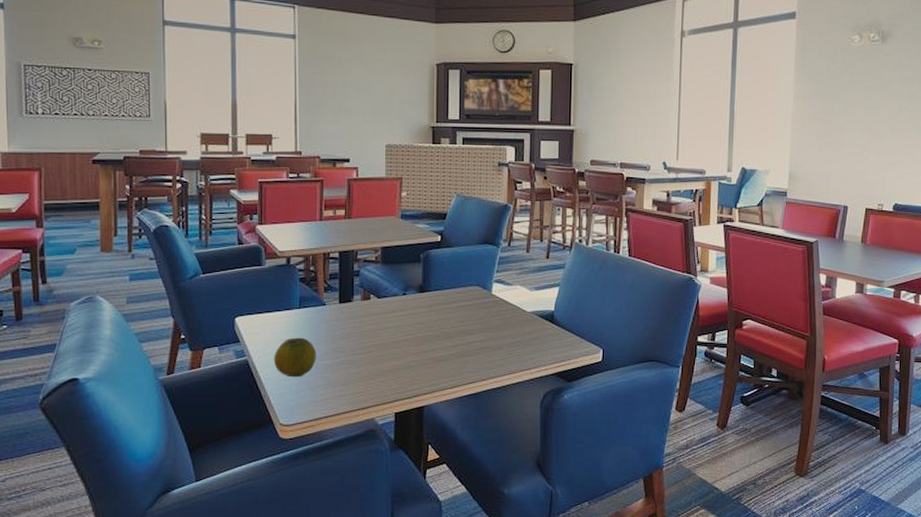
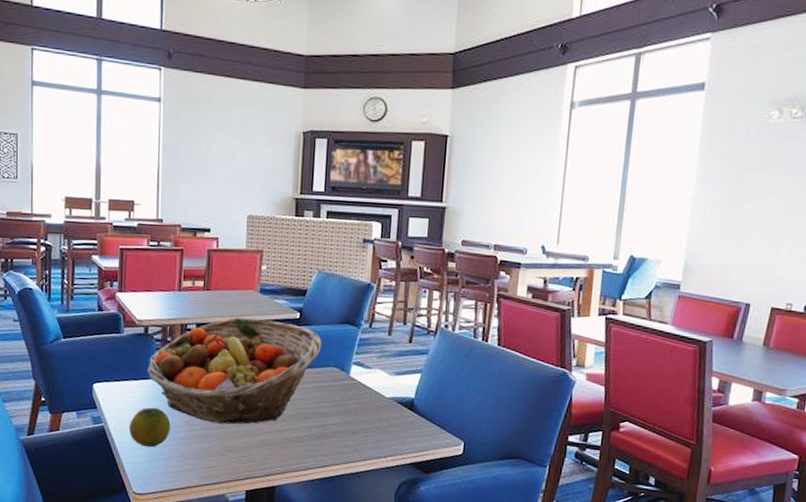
fruit basket: none [290,243,463,349] -> present [146,317,322,425]

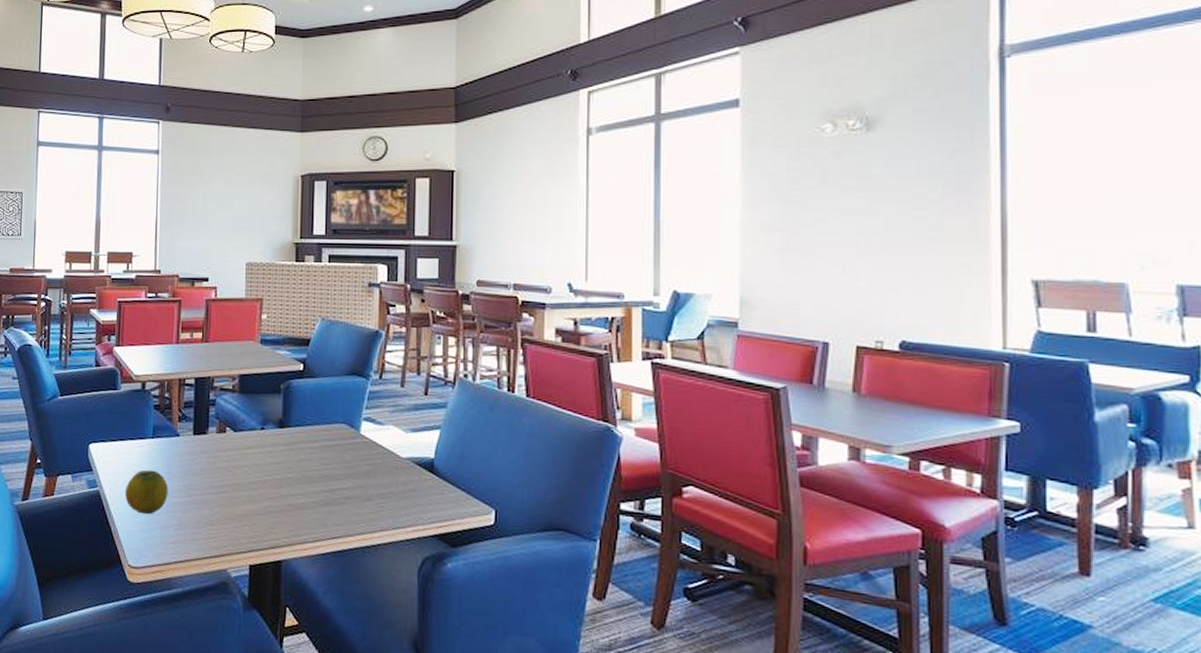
fruit basket: present [146,317,322,425] -> none [143,370,328,489]

